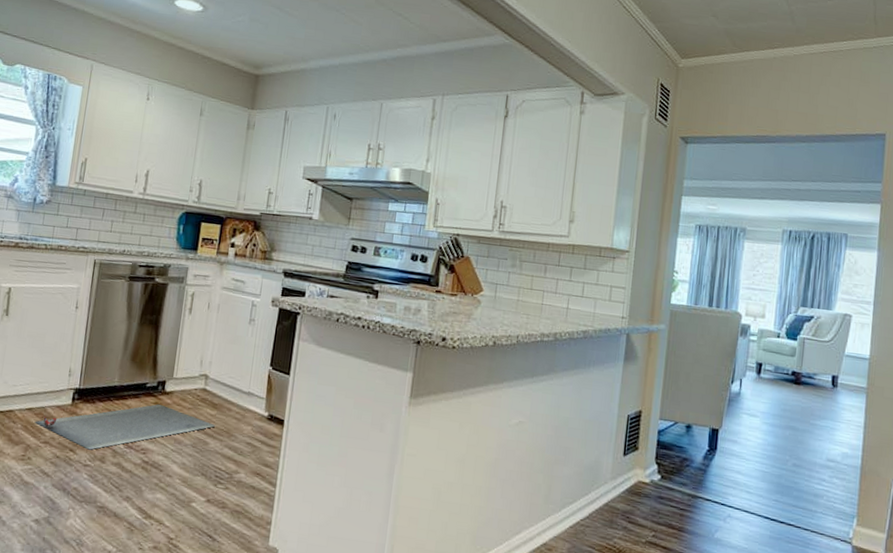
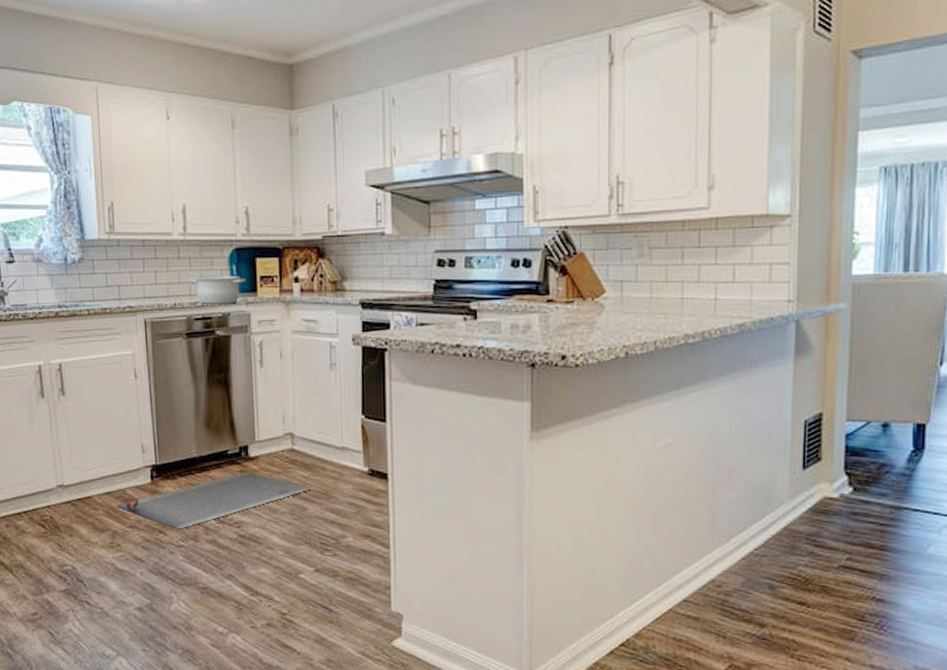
cooking pot: none [140,230,190,258] -> present [188,275,246,304]

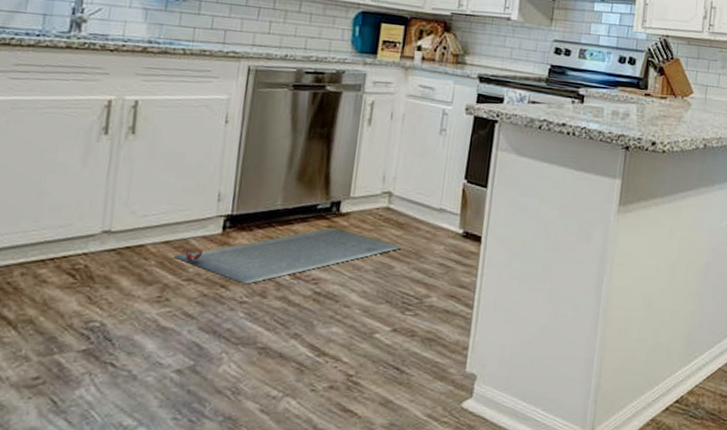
cooking pot: present [188,275,246,304] -> none [306,32,368,63]

